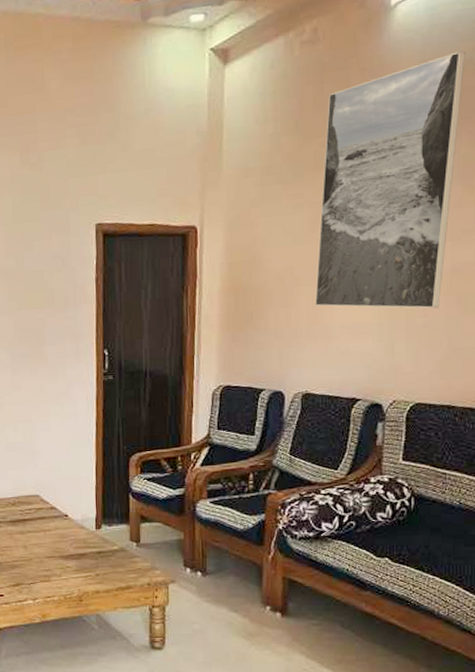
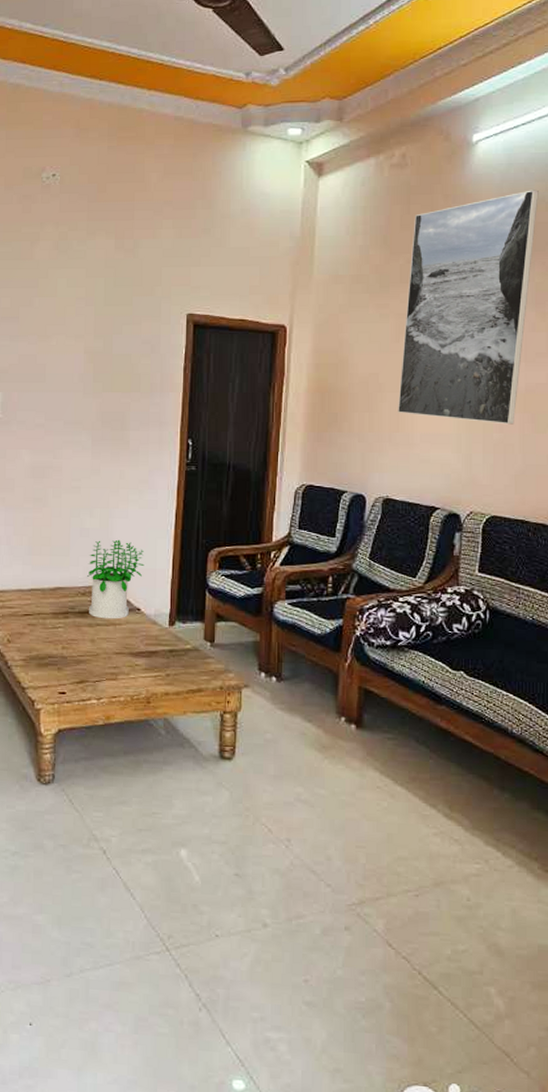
potted plant: none [16,451,69,526] -> present [87,539,145,619]

